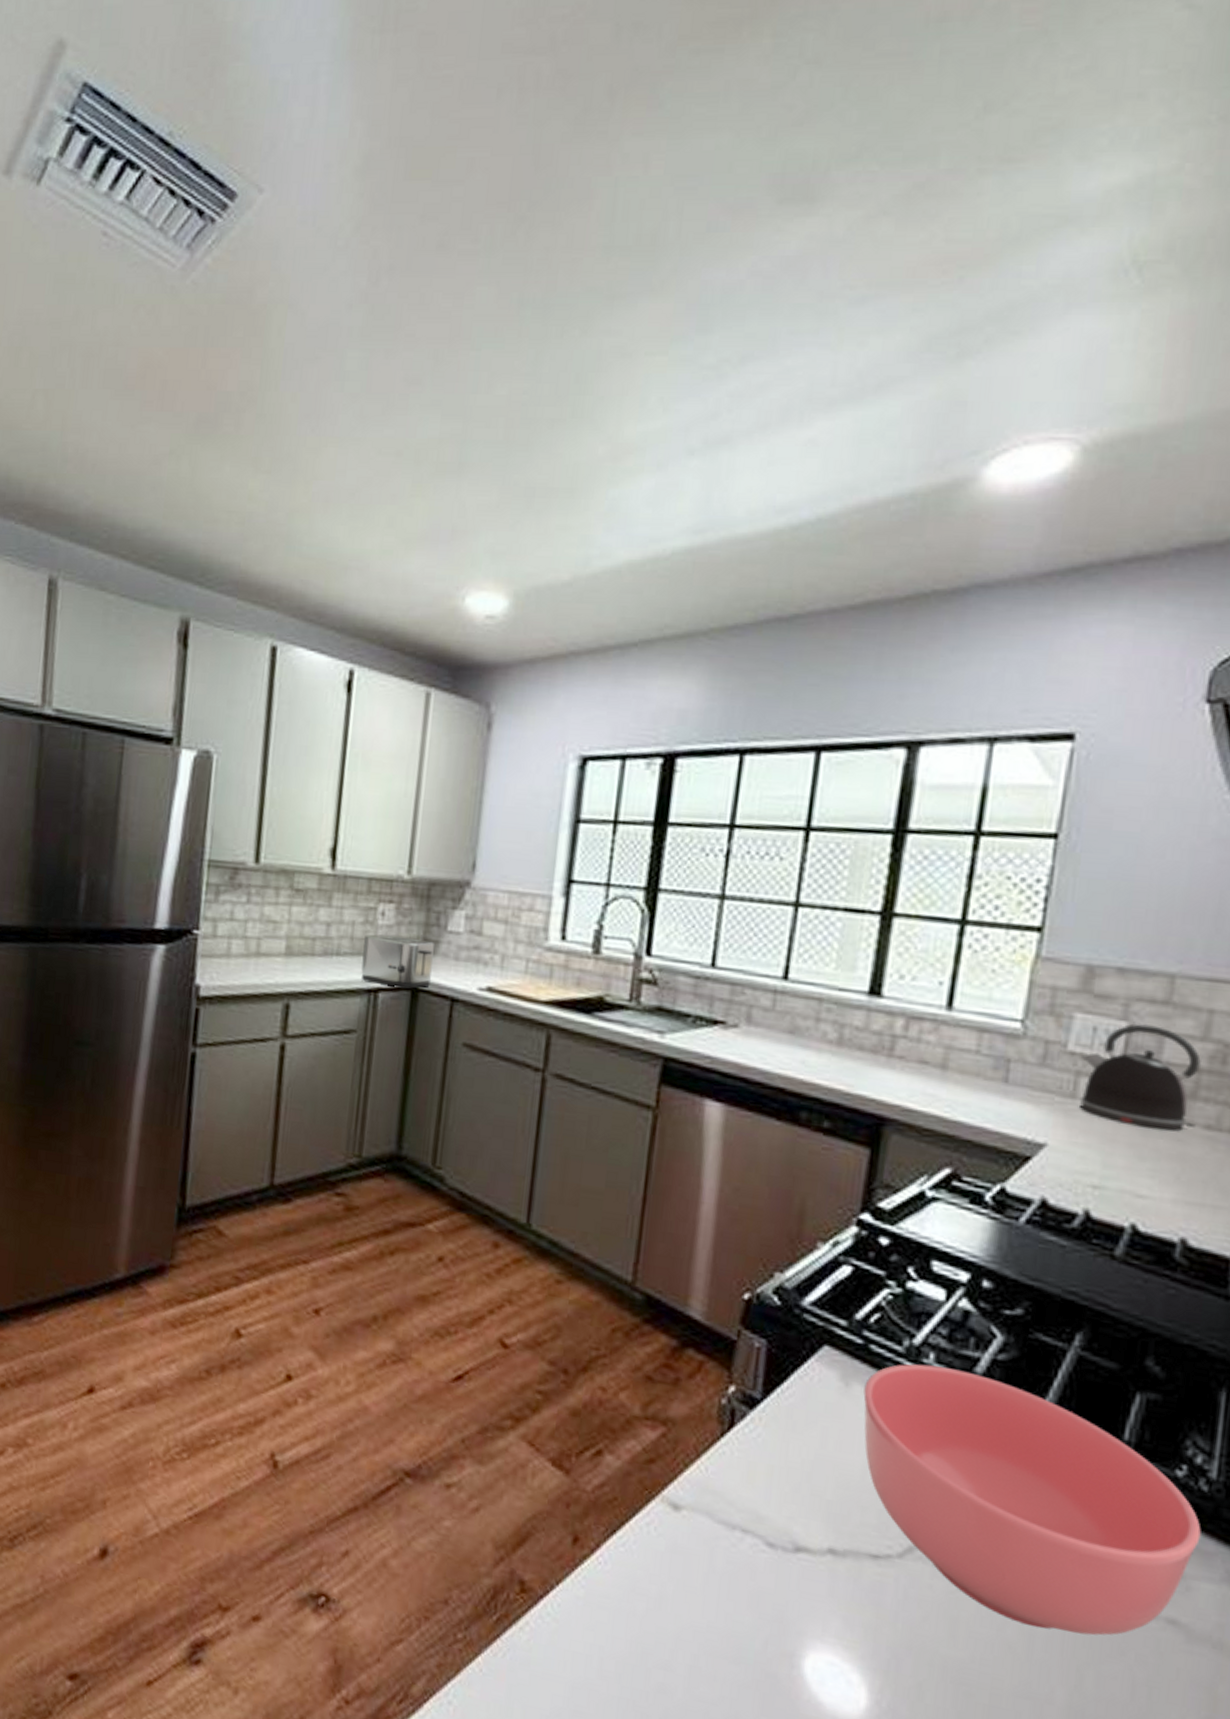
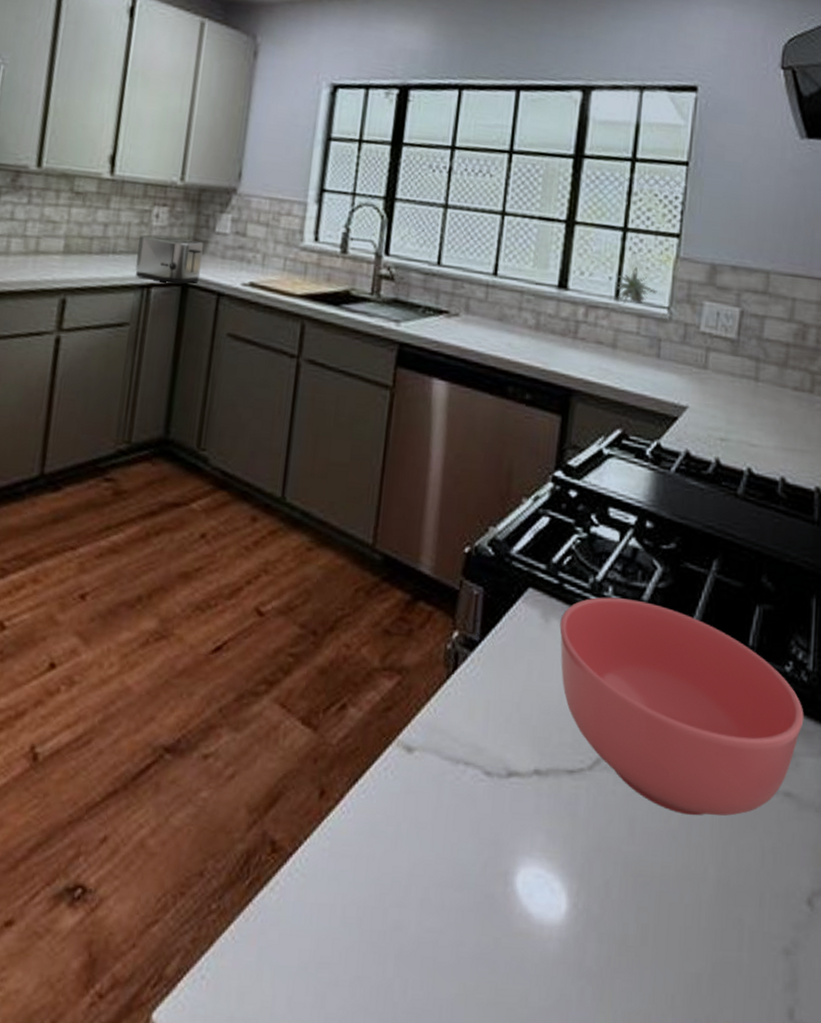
succulent plant: none [947,968,1007,1016] -> present [615,266,657,304]
kettle: present [1079,1024,1201,1132] -> none [709,309,789,394]

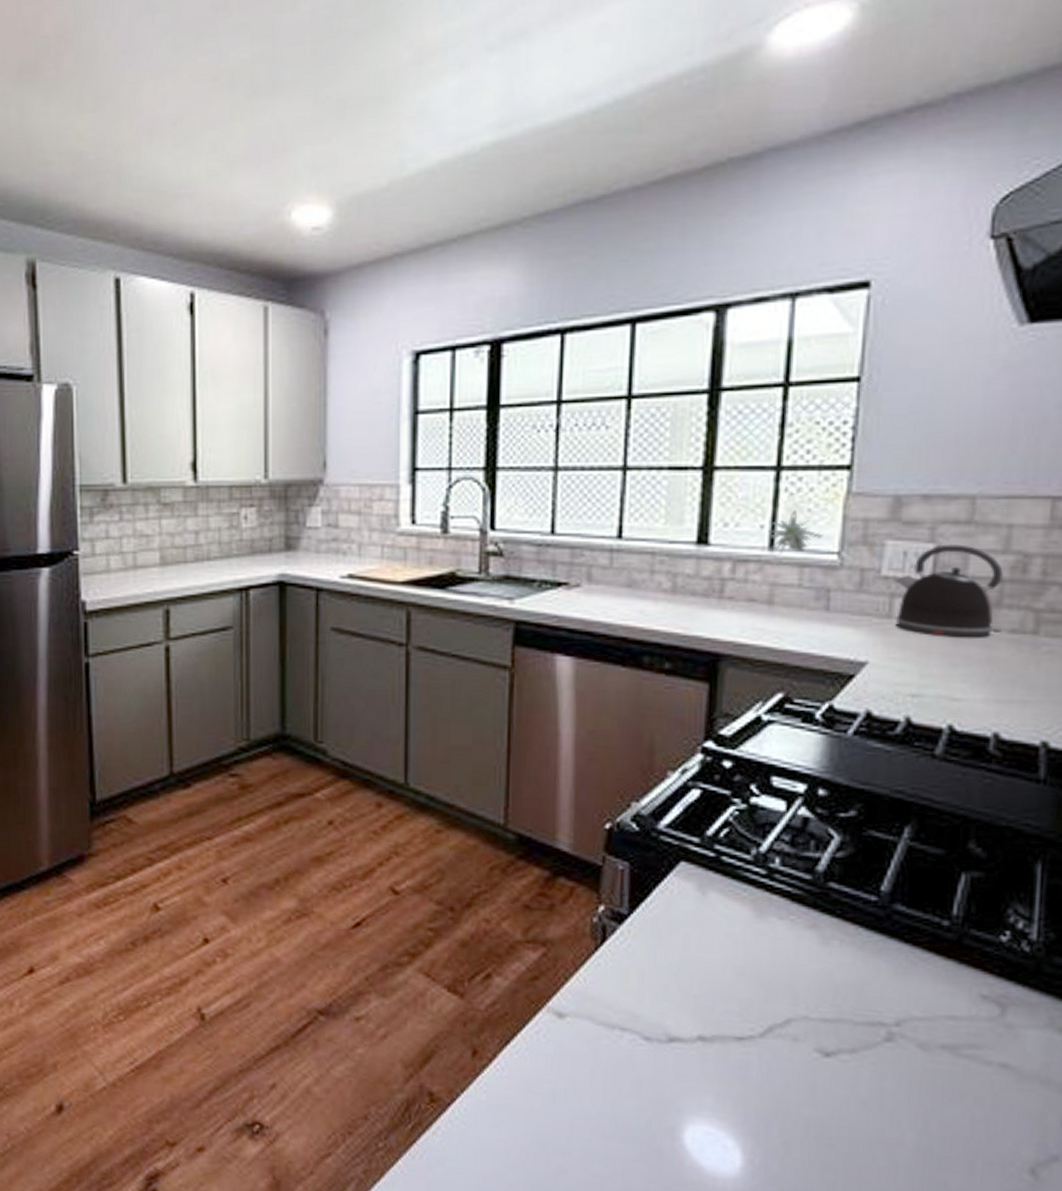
toaster: present [135,234,203,285] -> none [231,536,297,585]
bowl: present [559,597,804,816] -> none [719,868,1026,1085]
kettle: none [709,309,789,394] -> present [895,544,1003,640]

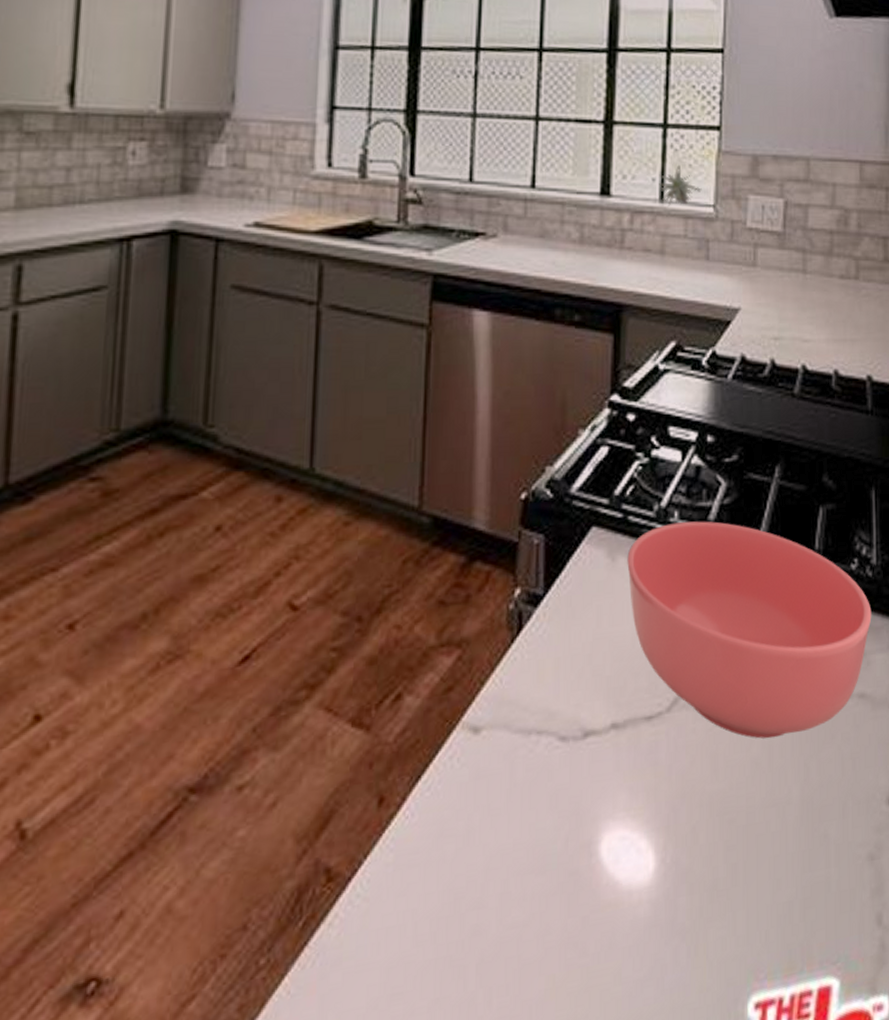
bowl: none [719,868,1026,1085] -> present [627,521,872,739]
kettle: present [895,544,1003,640] -> none [757,200,834,285]

